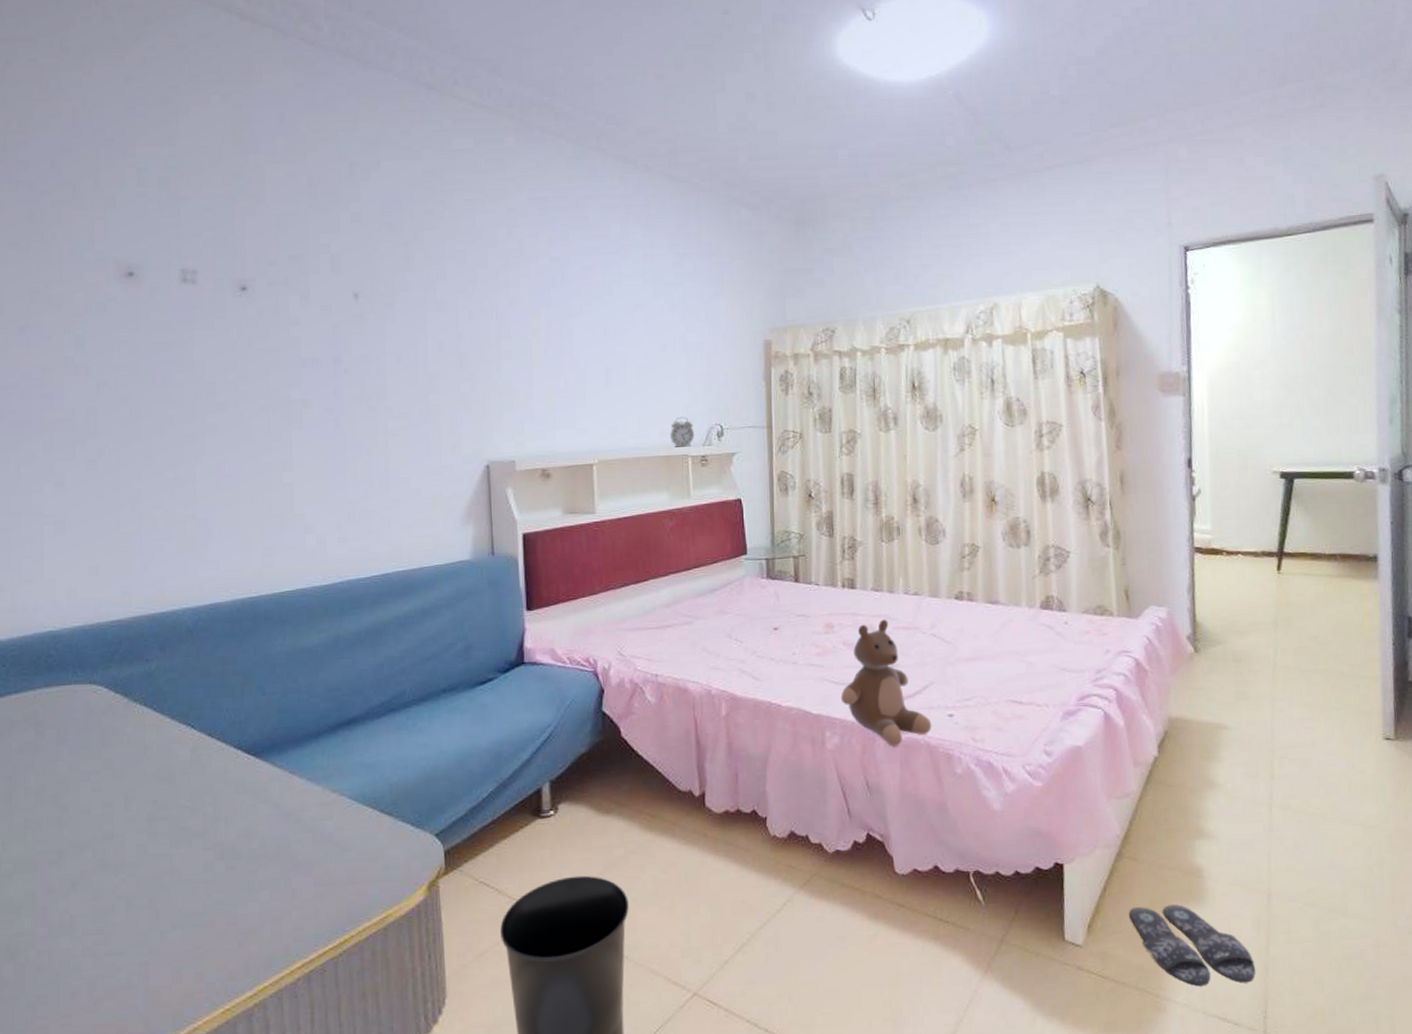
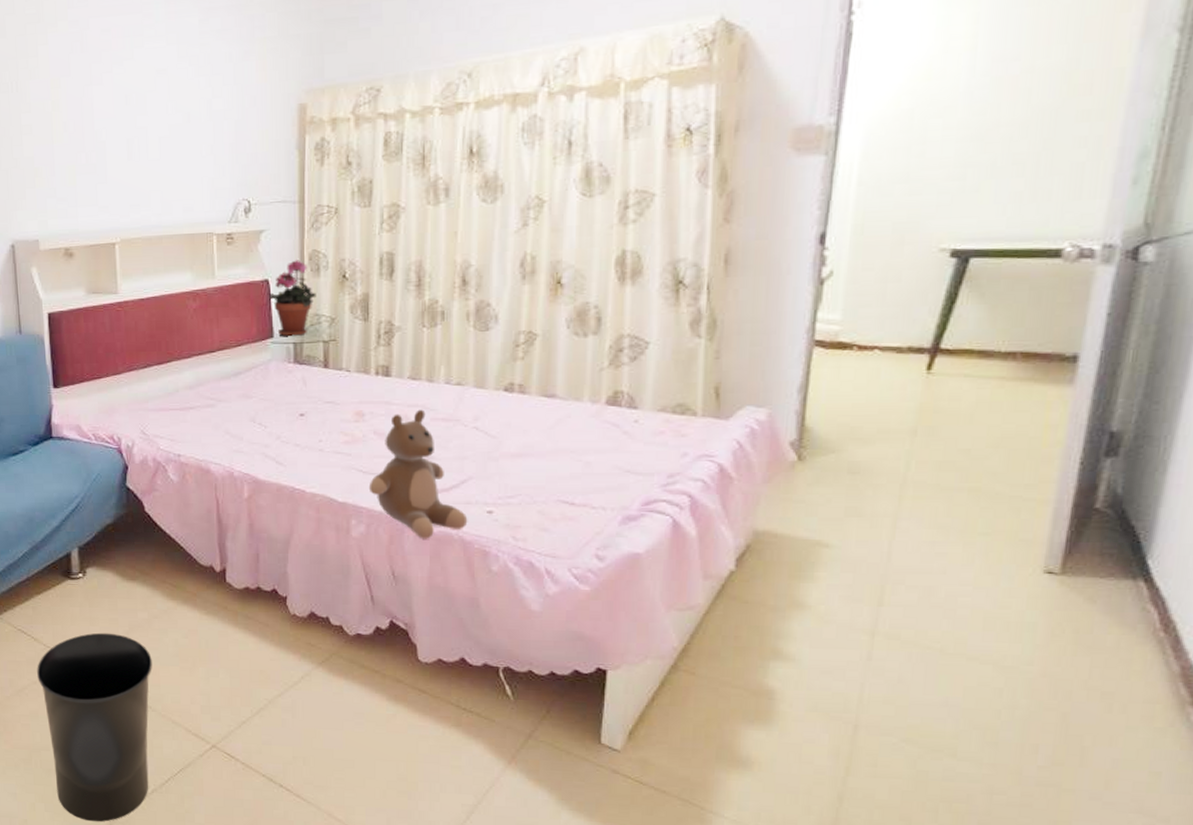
alarm clock: present [671,416,694,447] -> none [195,191,219,225]
potted plant: none [742,480,786,554] -> present [269,260,316,337]
slippers: present [1129,904,1255,986] -> none [679,721,826,808]

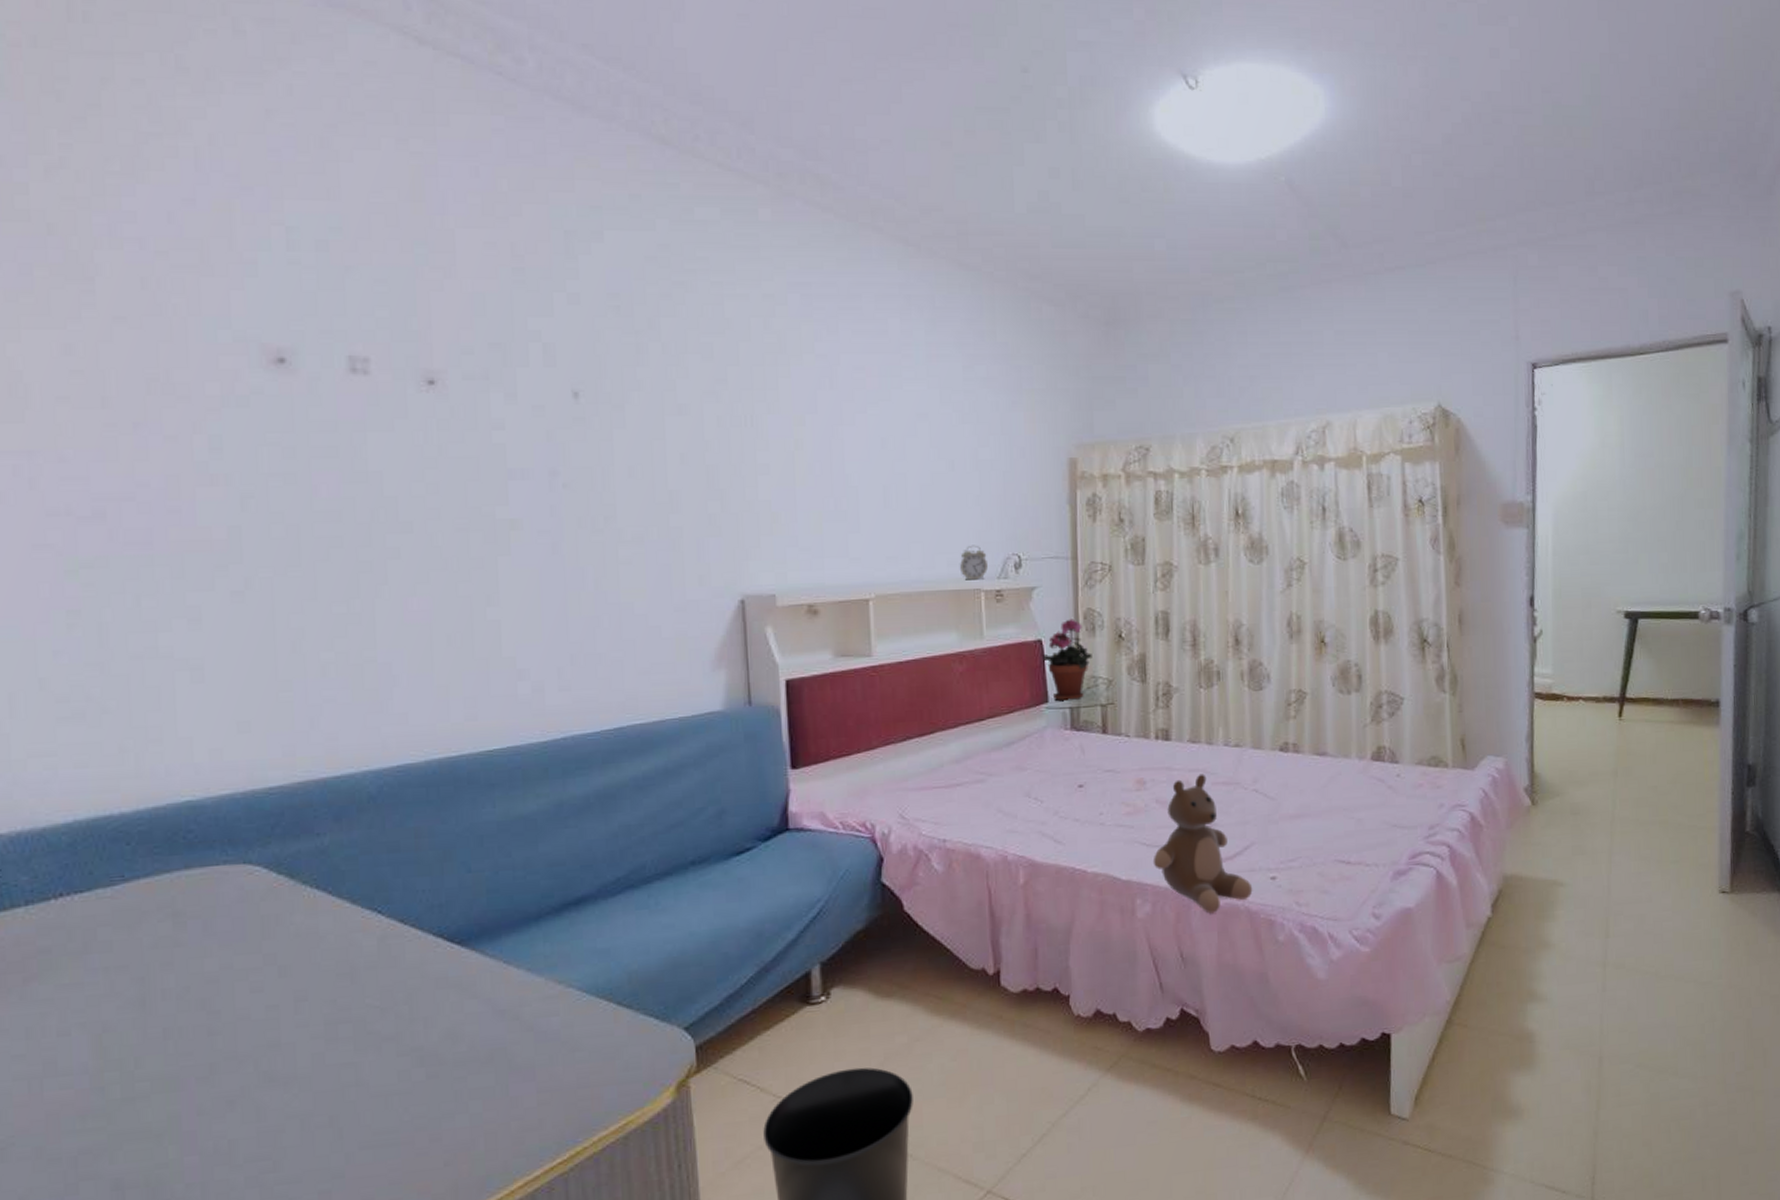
alarm clock: none [195,191,219,225] -> present [960,545,988,580]

